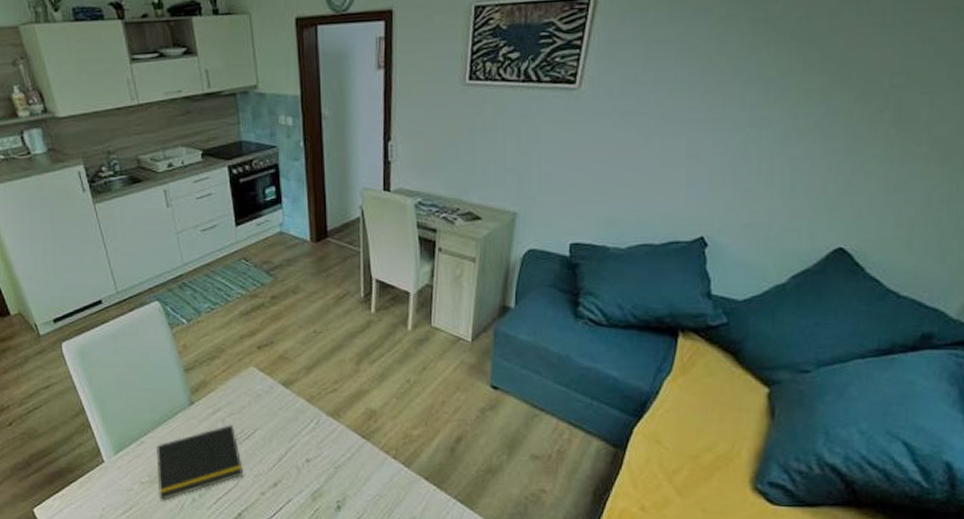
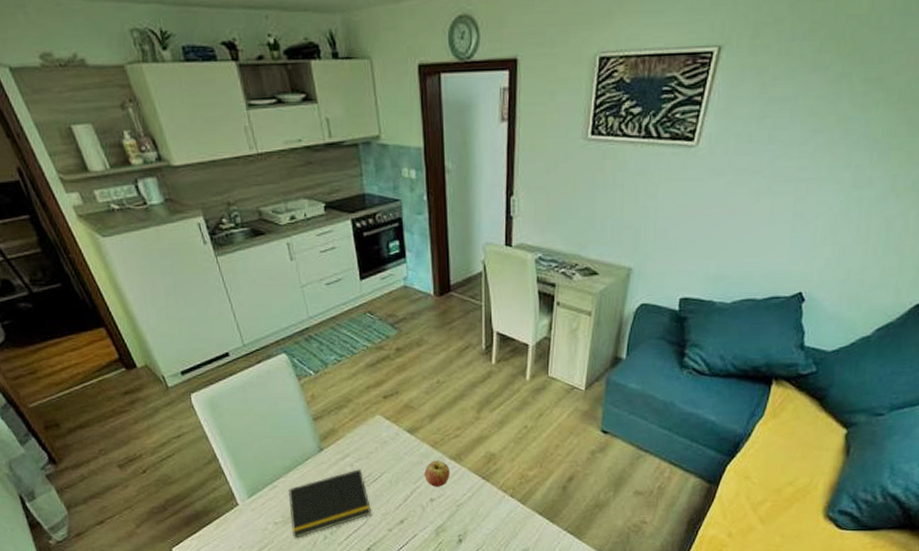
fruit: none [300,416,327,446] -> present [425,460,450,487]

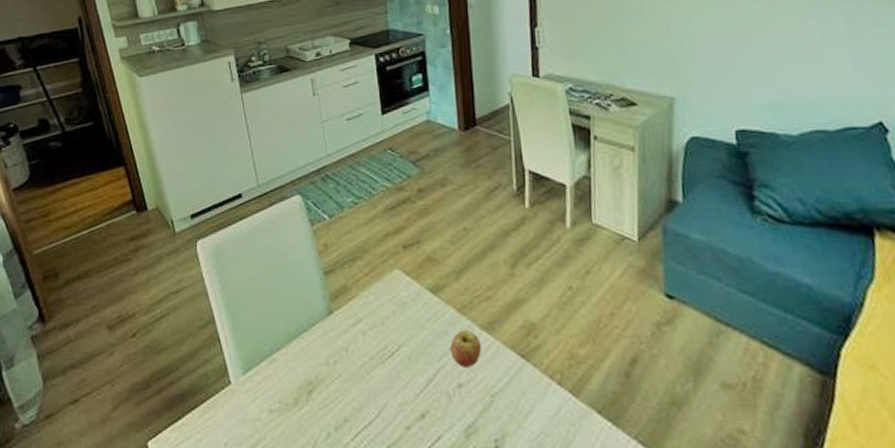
notepad: present [289,469,372,539] -> none [290,339,387,435]

